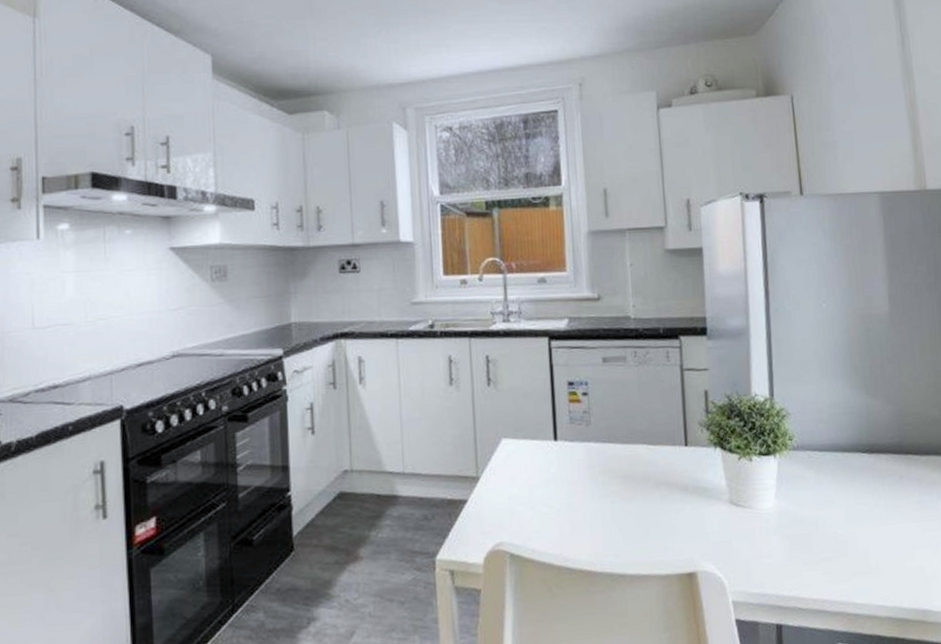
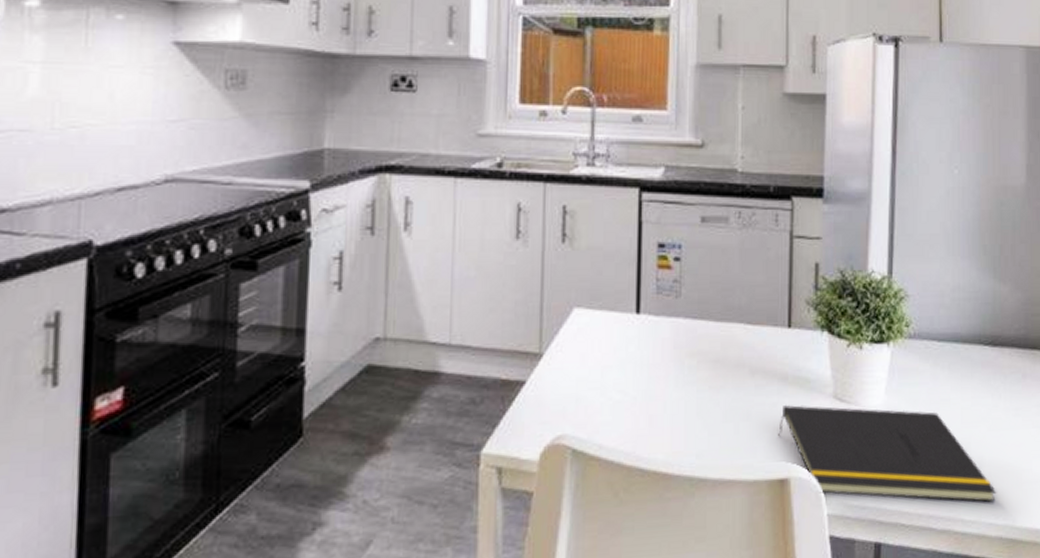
notepad: none [684,510,884,588] -> present [778,404,997,503]

